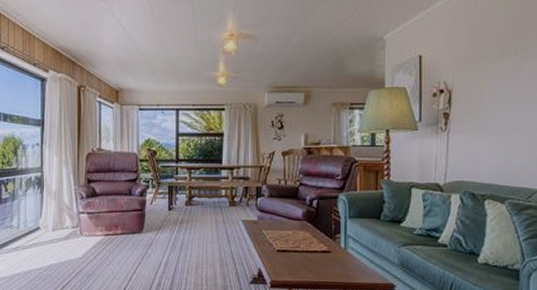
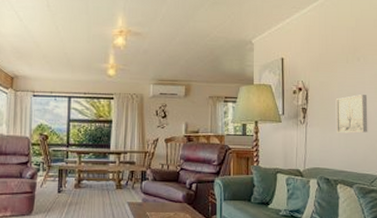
wall art: none [485,95,527,141] -> present [335,95,368,134]

